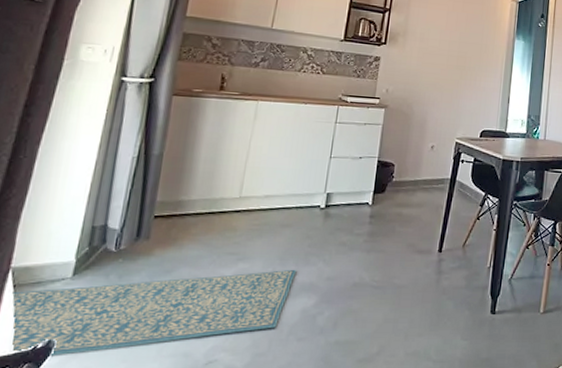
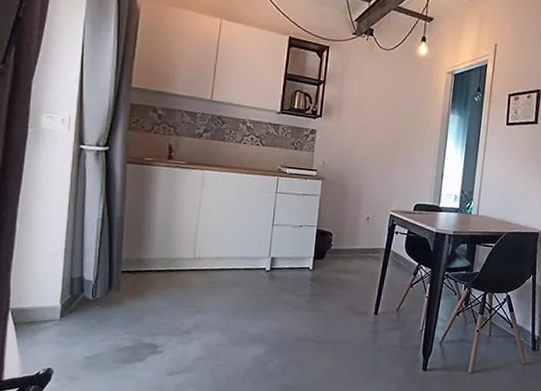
rug: present [12,269,297,357] -> none [14,322,248,382]

